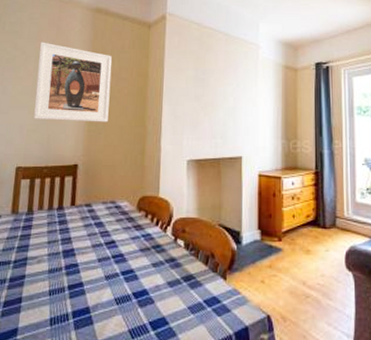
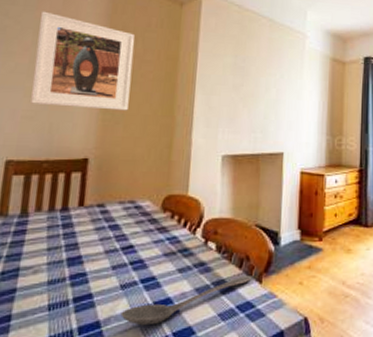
stirrer: none [106,272,216,314] -> present [120,276,251,326]

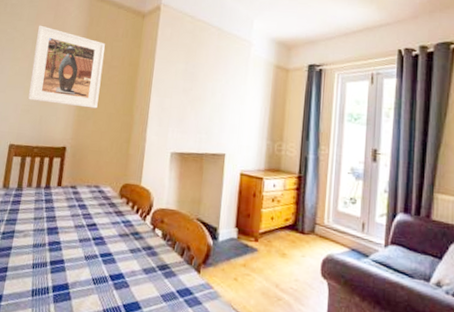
stirrer: present [120,276,251,326] -> none [84,264,191,295]

